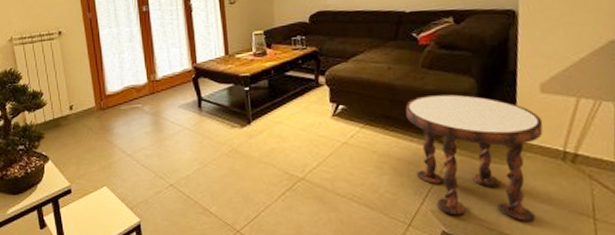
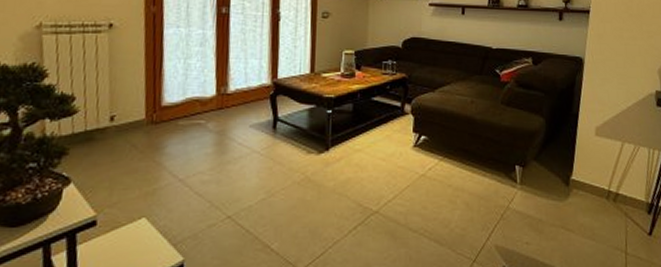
side table: present [405,93,543,221] -> none [482,130,595,256]

